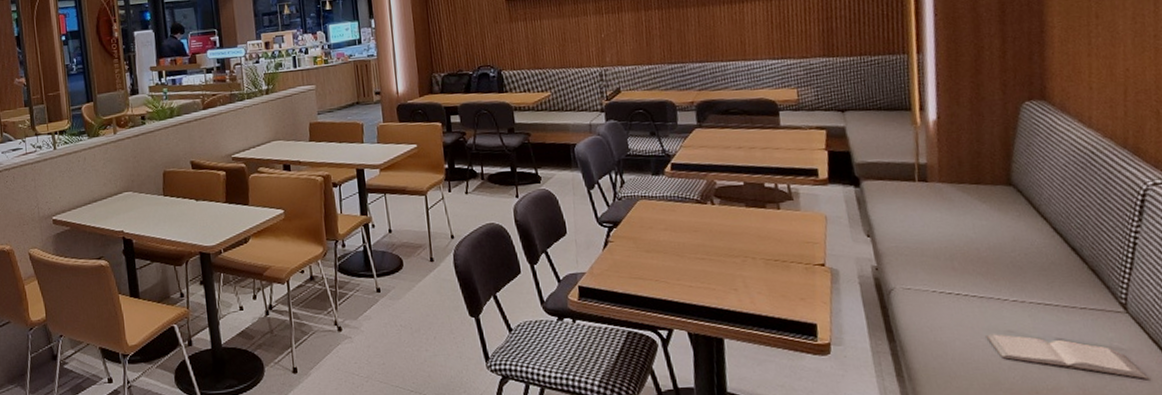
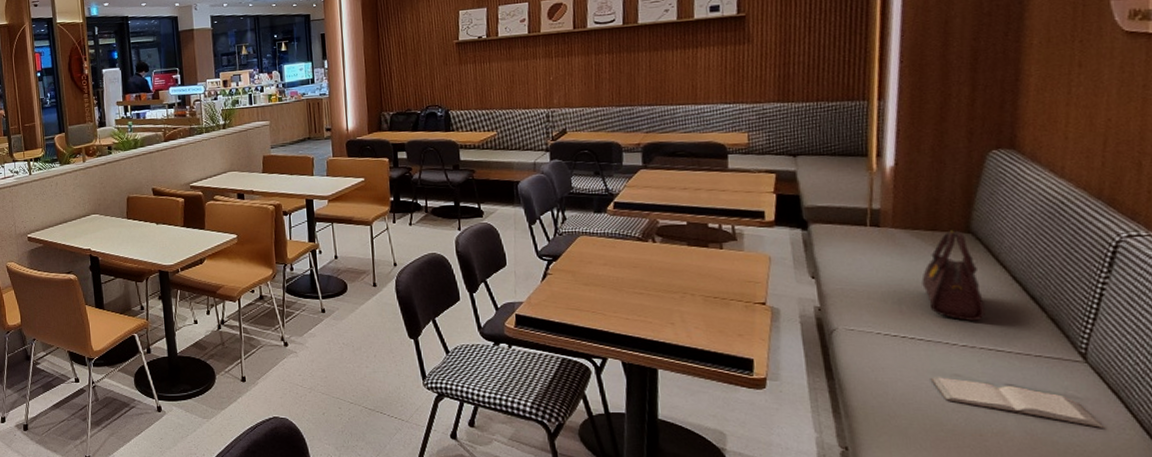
handbag: none [970,183,1033,275] -> present [921,230,987,321]

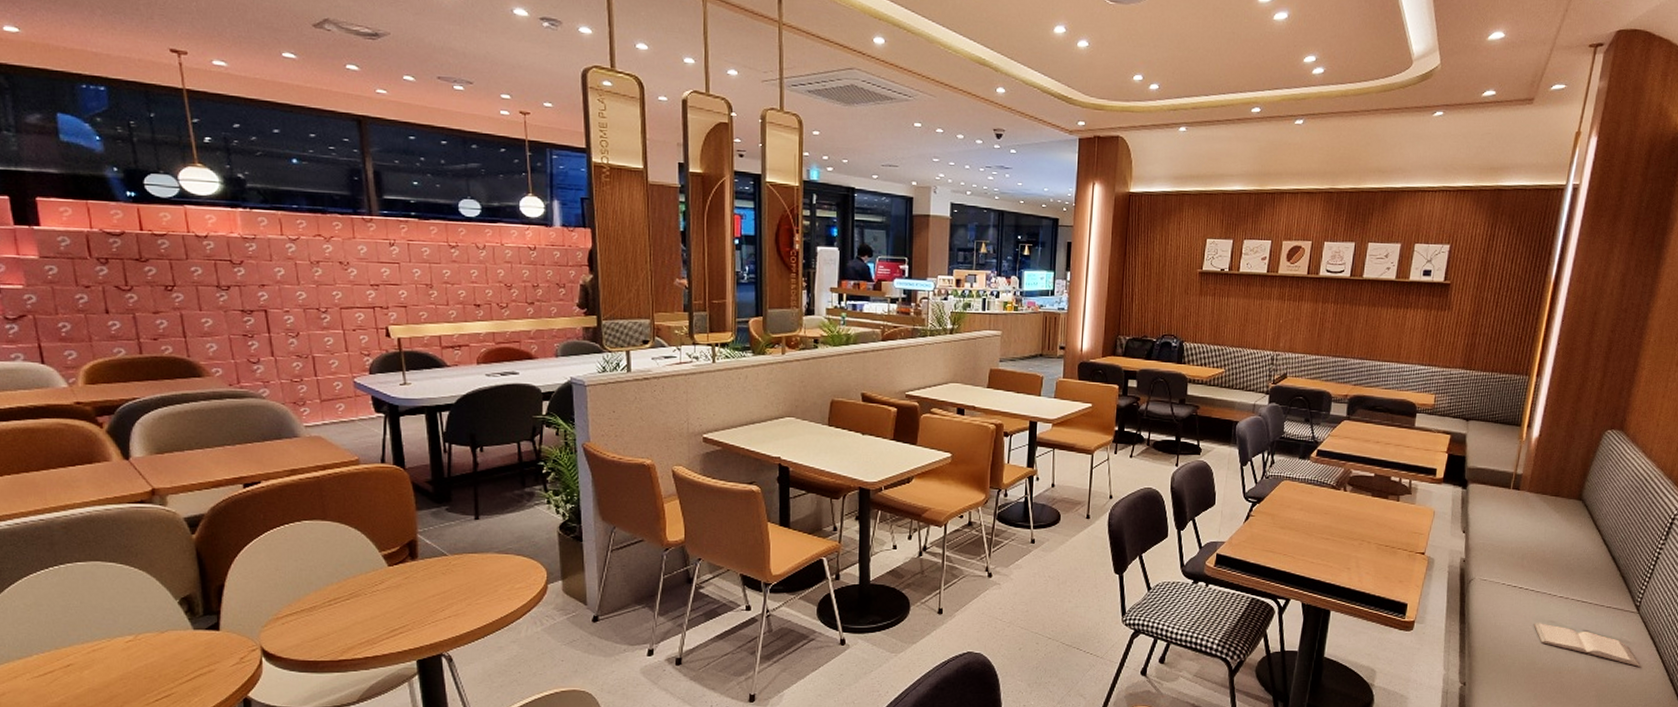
handbag: present [921,230,987,321] -> none [1541,497,1581,576]

